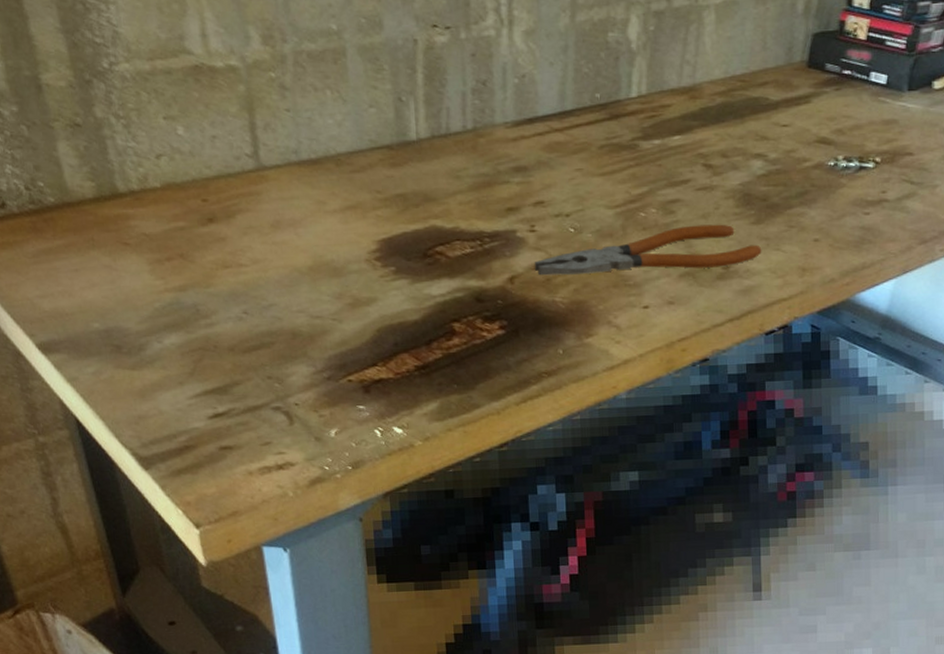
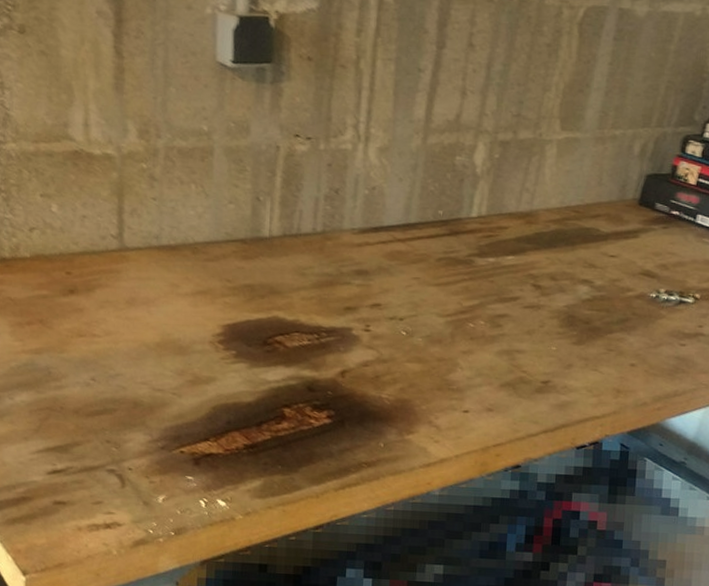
pliers: present [534,224,762,276] -> none [365,340,581,381]

